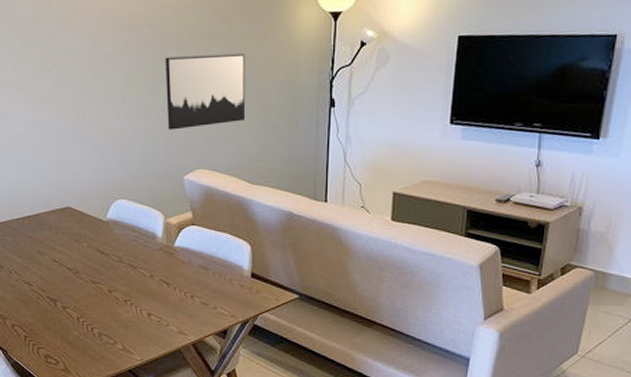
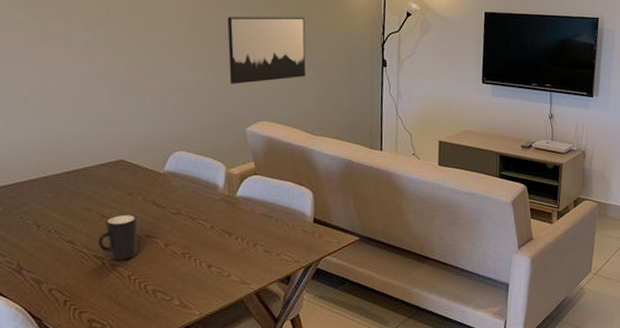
mug: none [51,259,85,303] -> present [98,214,138,261]

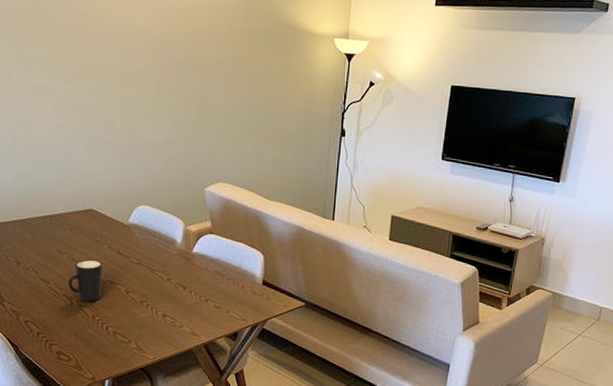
wall art: present [227,17,306,84] -> none [192,77,268,145]

